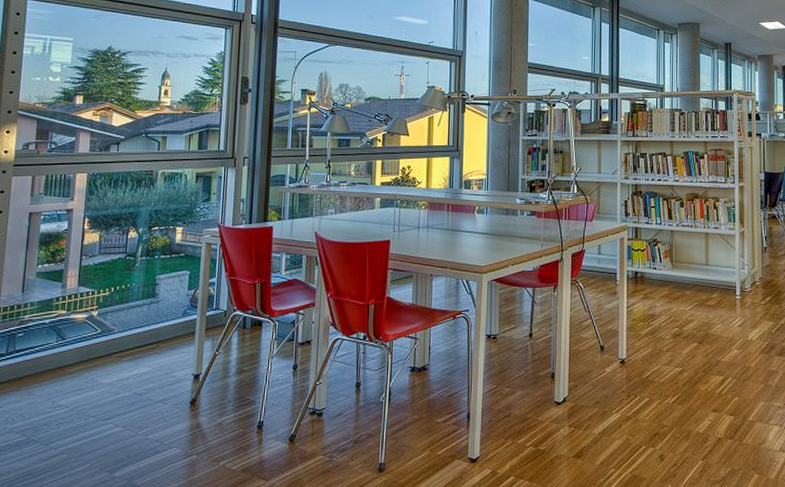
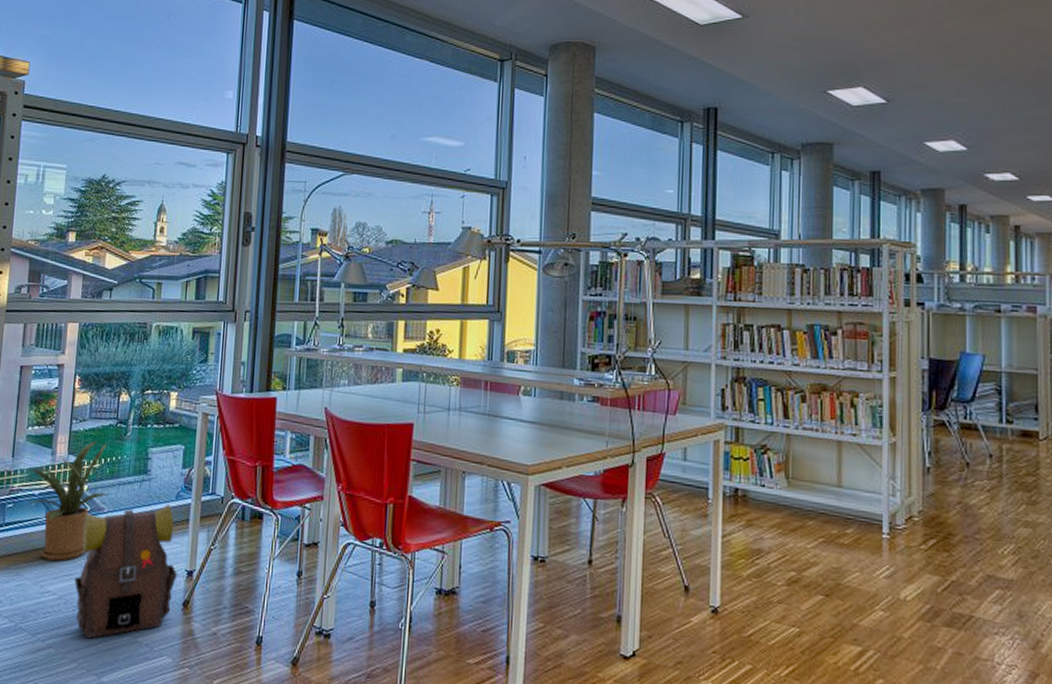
house plant: none [37,273,118,378] -> present [27,441,108,561]
backpack: none [86,321,185,442] -> present [74,504,178,639]

